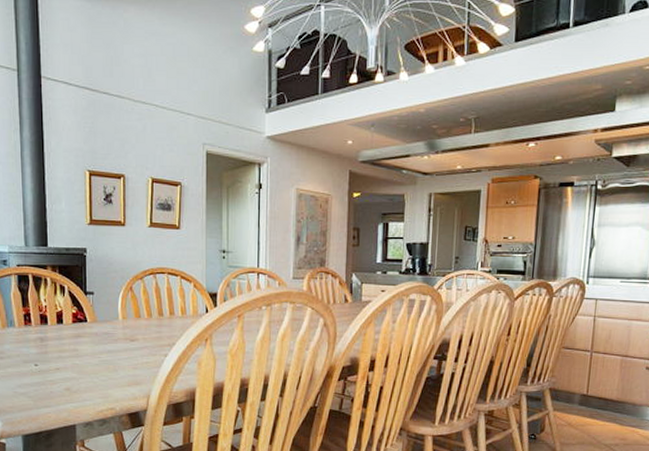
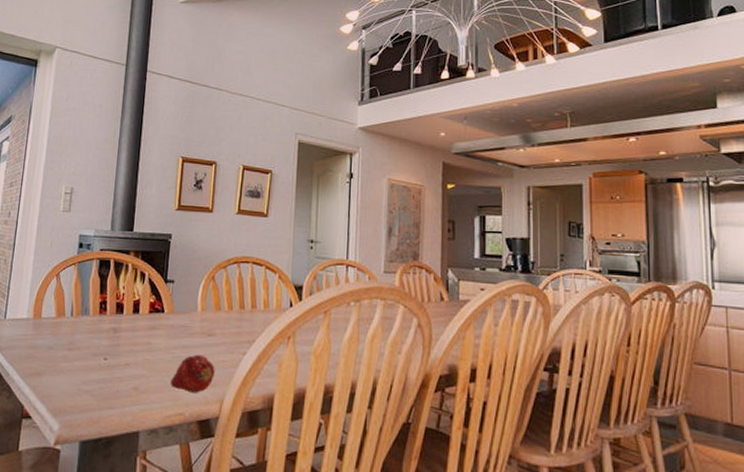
fruit: none [100,357,140,391] -> present [170,354,215,393]

